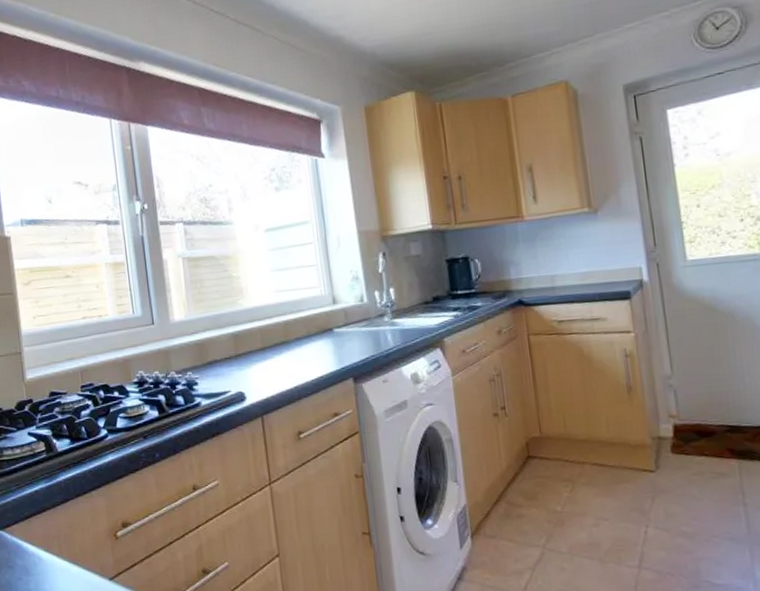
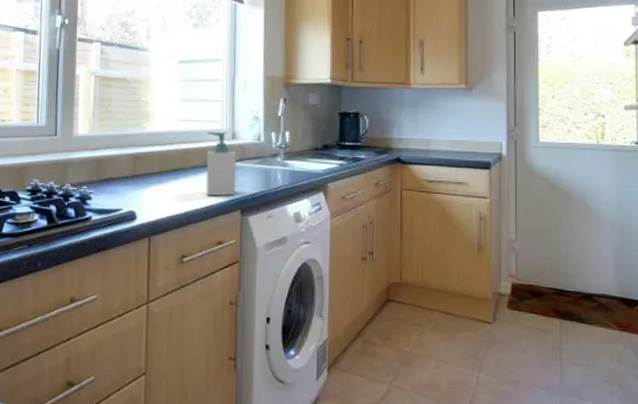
soap bottle: none [306,296,345,366] -> present [205,131,237,197]

